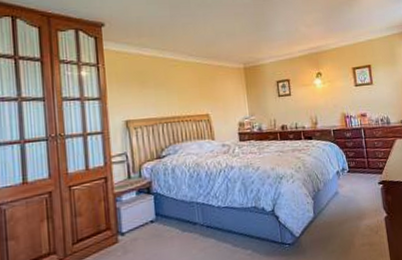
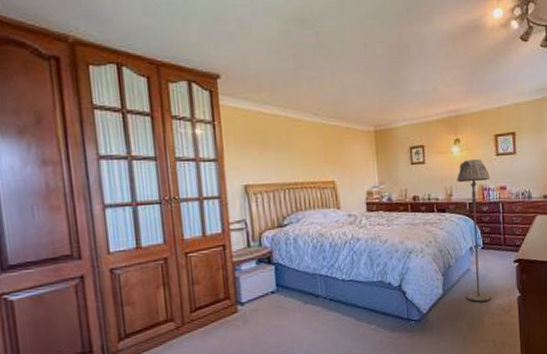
floor lamp: none [320,90,361,224] -> present [456,159,492,302]

